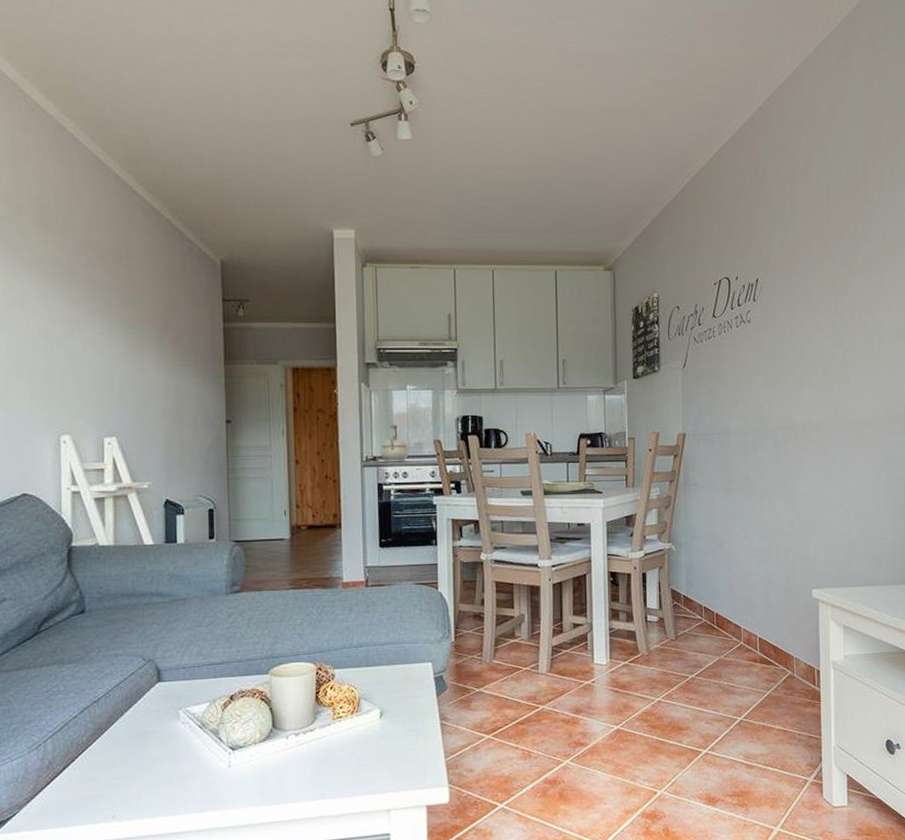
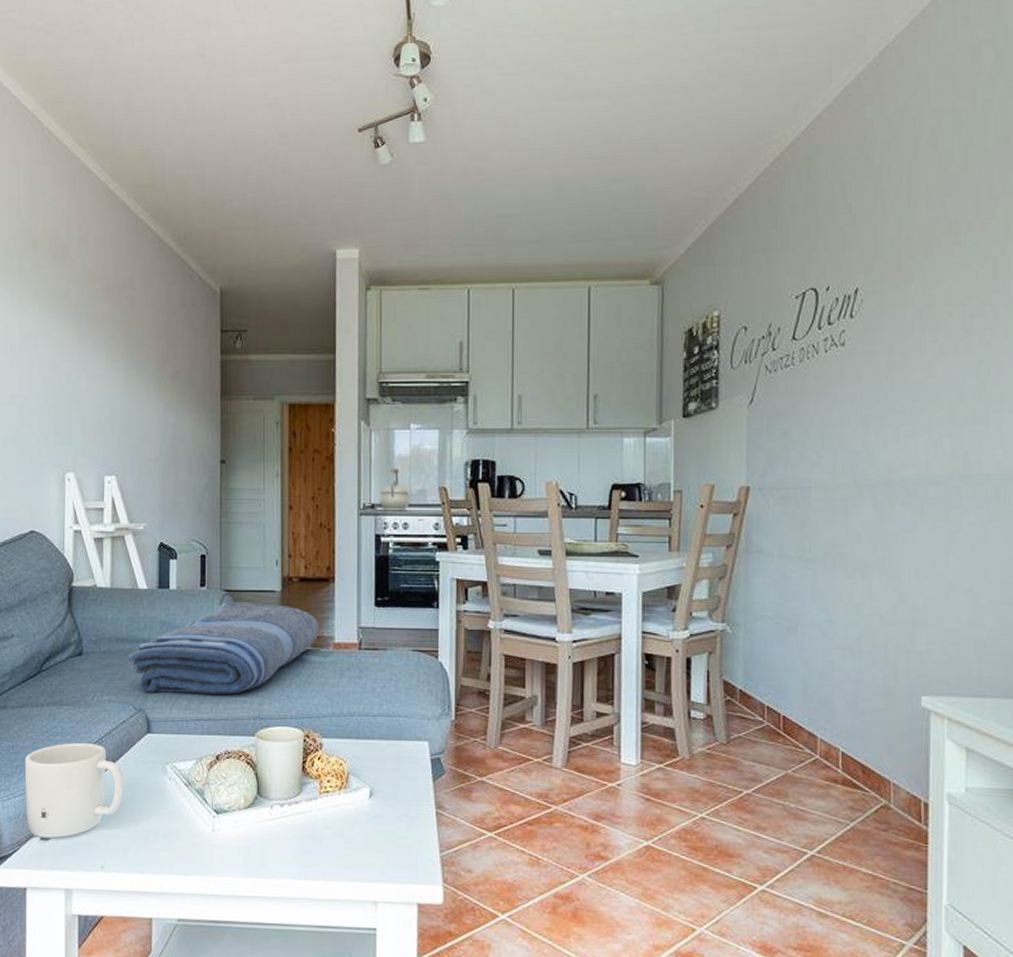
mug: none [22,697,134,799] -> present [24,742,124,840]
towel: none [134,550,328,644] -> present [127,602,319,694]

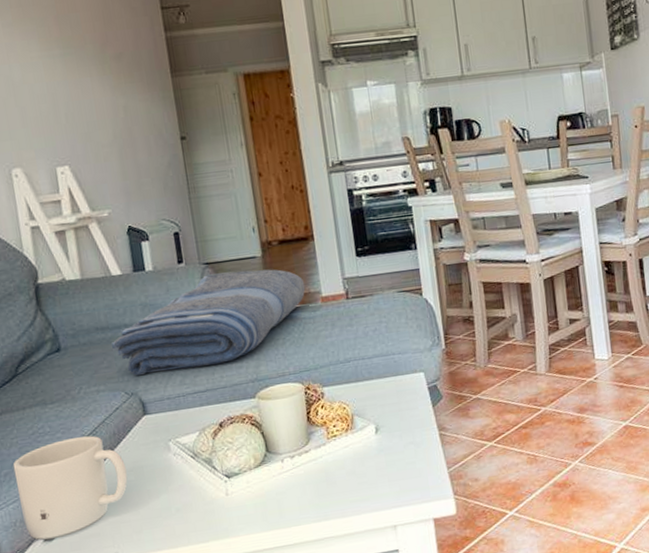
kettle: present [379,467,410,511] -> none [346,124,377,167]

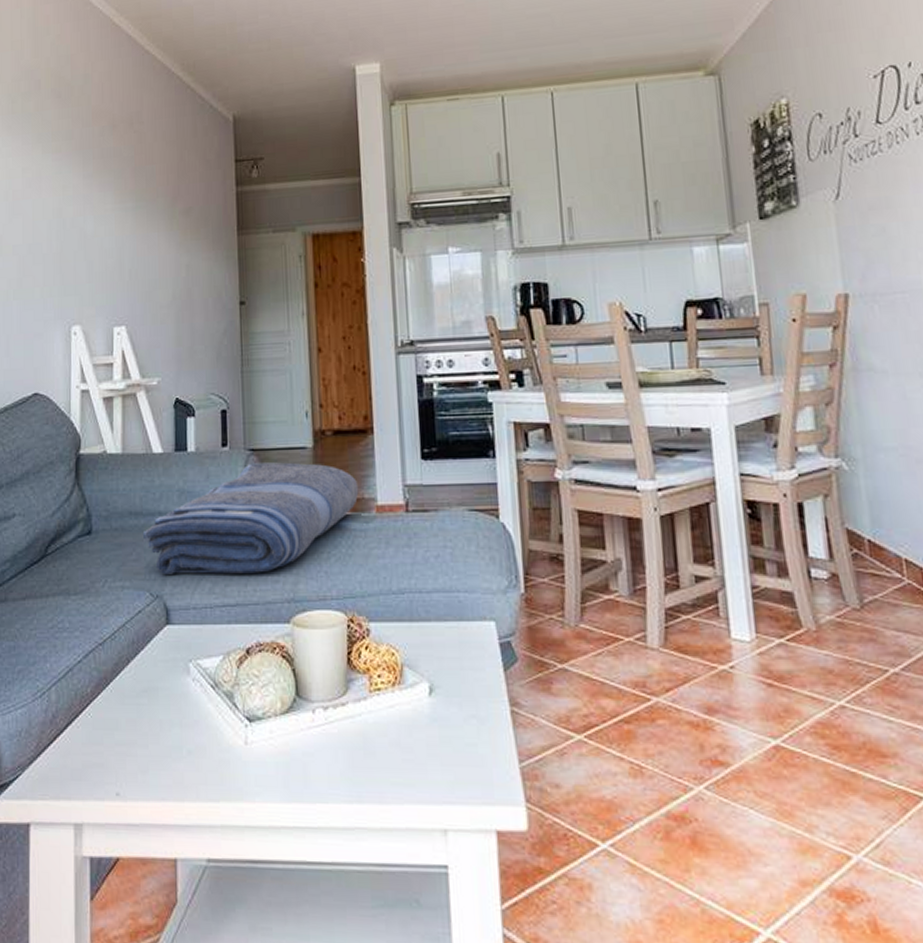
mug: present [13,435,128,541] -> none [27,639,141,761]

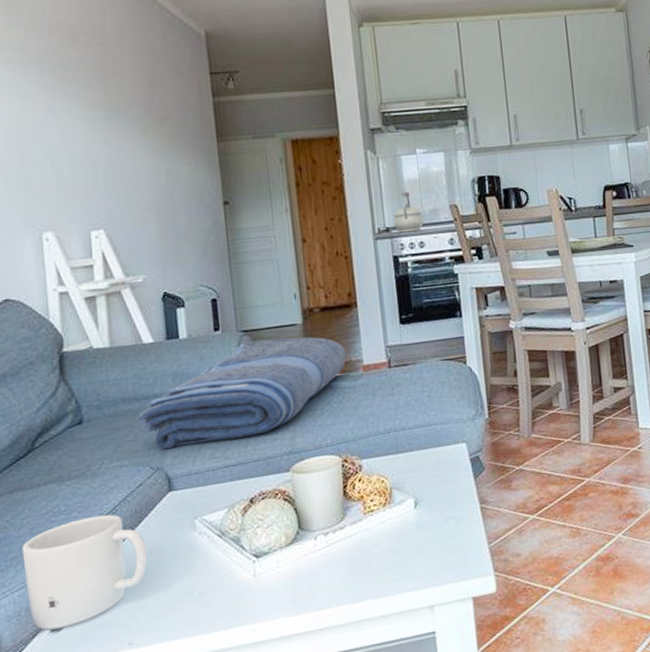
mug: none [27,639,141,761] -> present [21,514,148,631]
kettle: none [418,297,454,348] -> present [393,191,424,233]

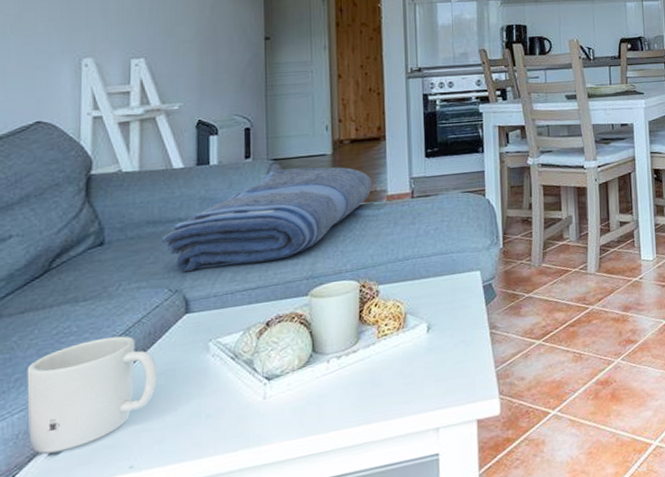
kettle: present [393,191,424,233] -> none [425,35,454,73]

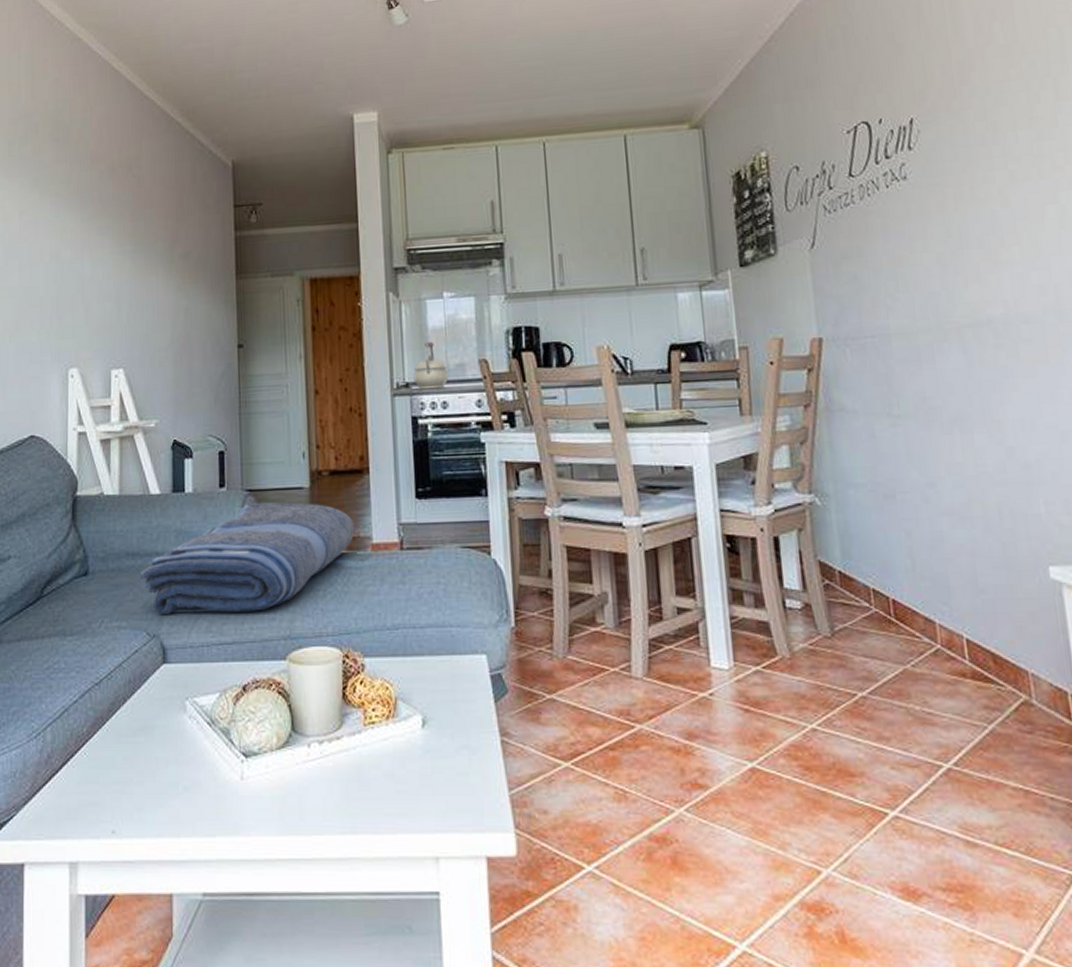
mug: present [27,336,157,455] -> none [22,679,137,801]
kettle: none [425,35,454,73] -> present [413,341,448,390]

